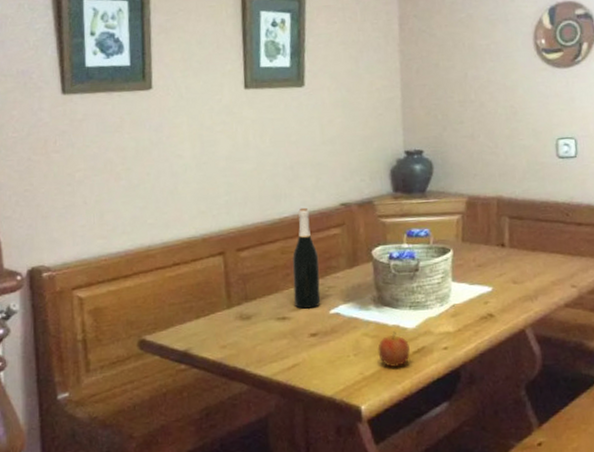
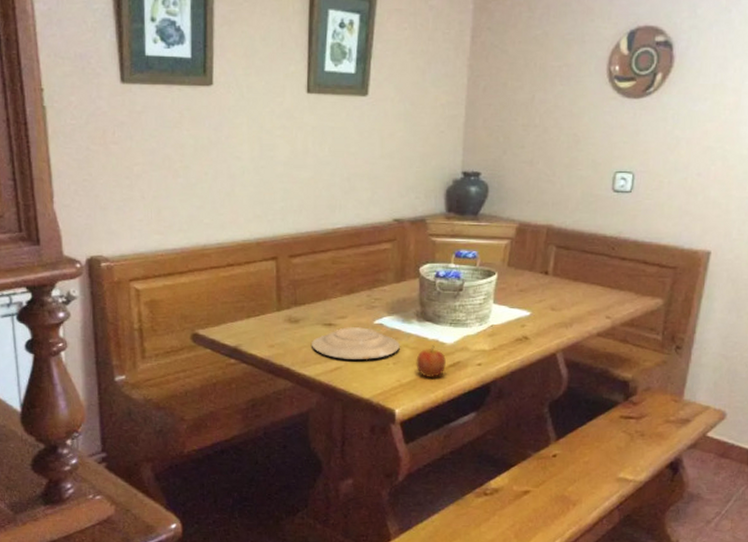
plate: none [266,318,360,355] -> present [312,326,400,361]
wine bottle: present [292,207,321,309] -> none [342,220,368,317]

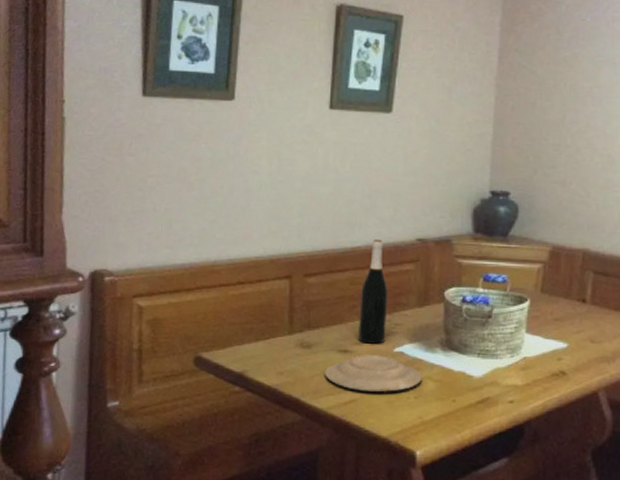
wine bottle: none [342,220,368,317] -> present [358,239,388,344]
apple: present [416,345,446,377] -> none [440,378,473,415]

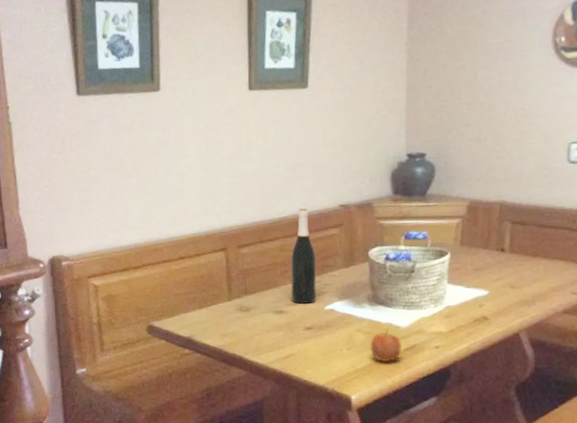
plate: present [325,353,422,393] -> none [263,312,353,347]
apple: none [440,378,473,415] -> present [370,329,401,362]

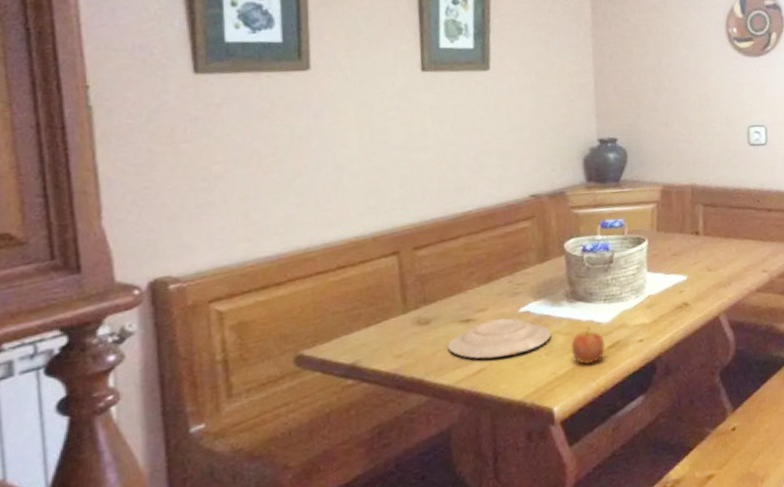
plate: none [263,312,353,347] -> present [448,318,552,359]
wine bottle: present [290,208,317,304] -> none [477,200,509,309]

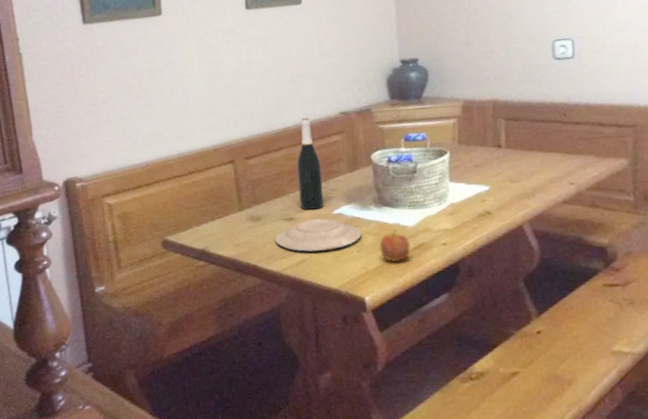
wine bottle: none [477,200,509,309] -> present [296,117,325,210]

